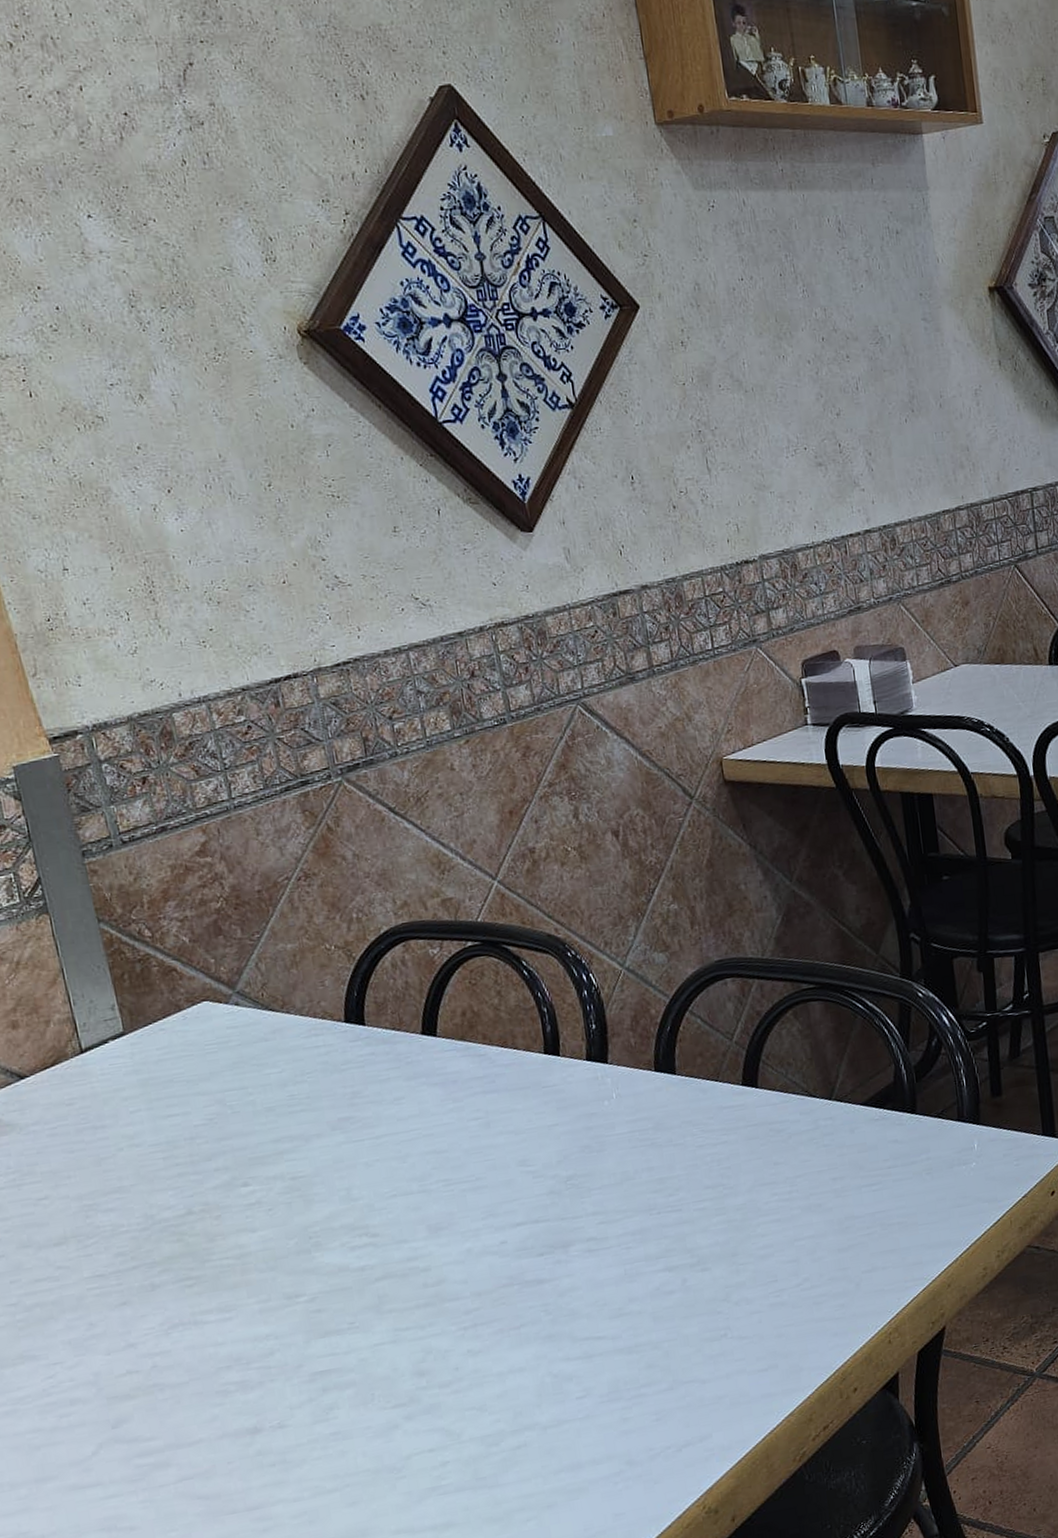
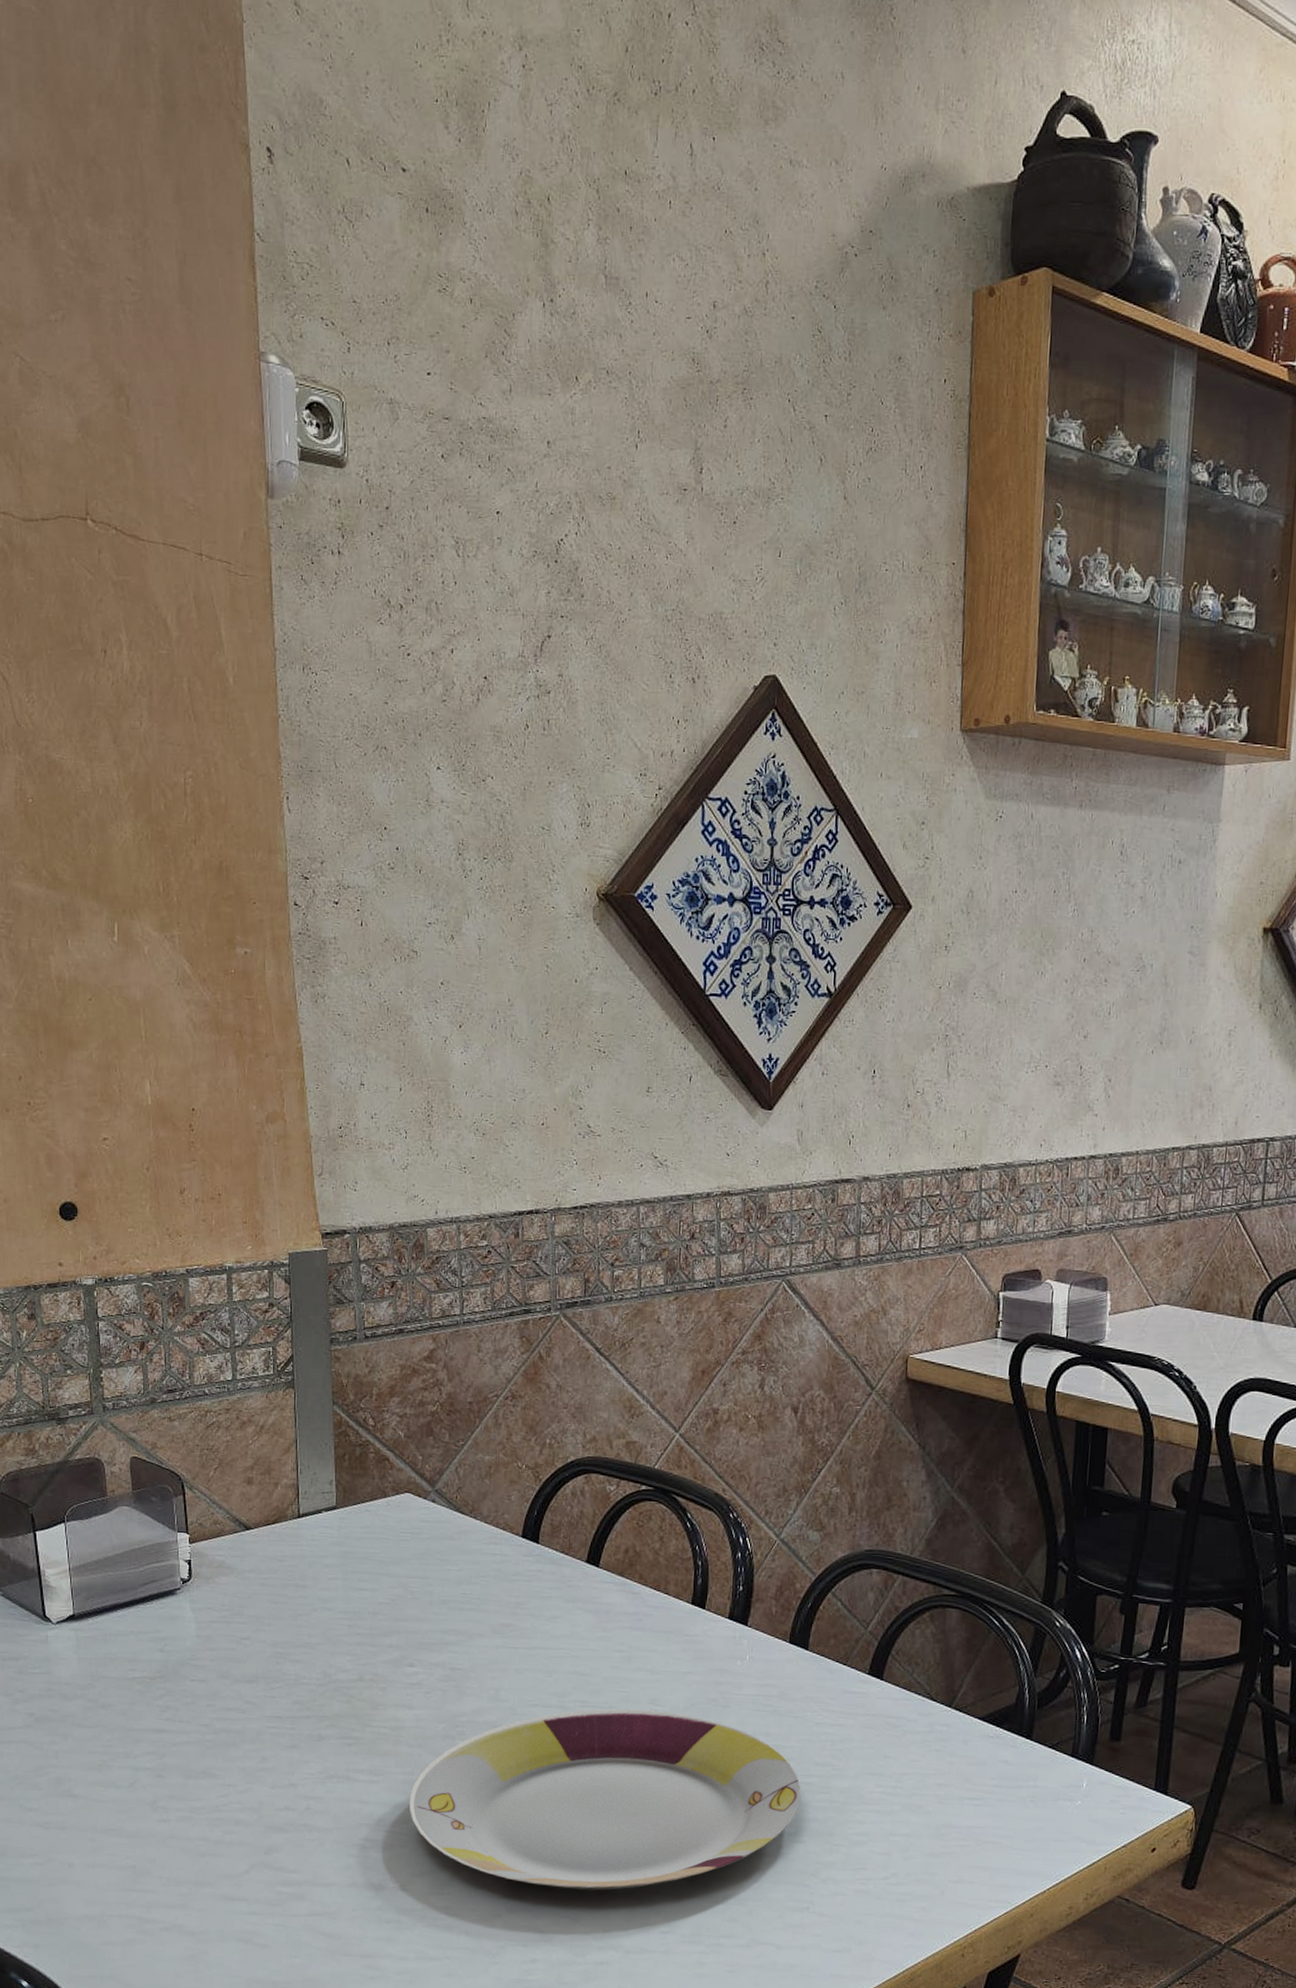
plate: none [270,1168,697,1387] -> present [409,1709,801,1891]

